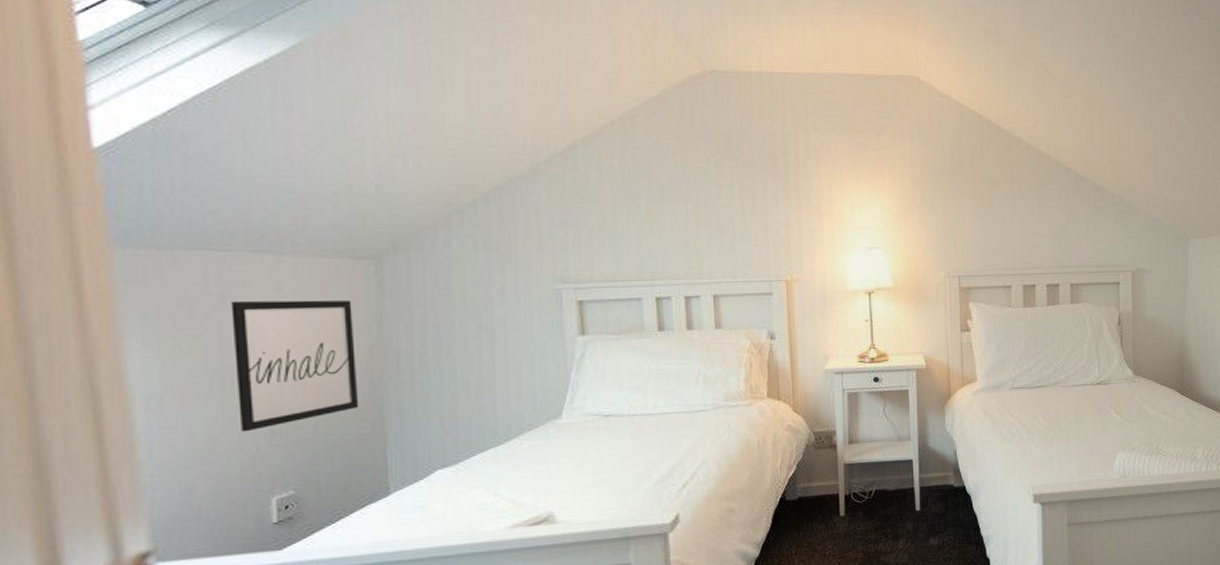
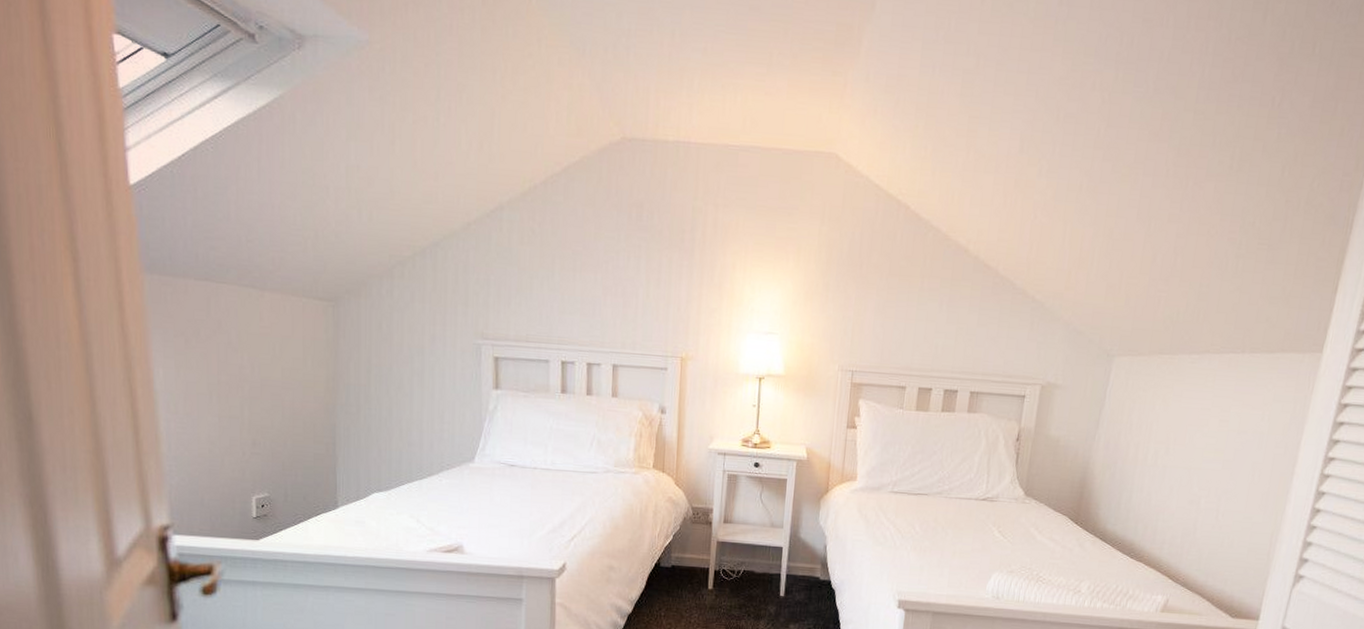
wall art: present [231,300,359,432] -> none [226,327,317,440]

